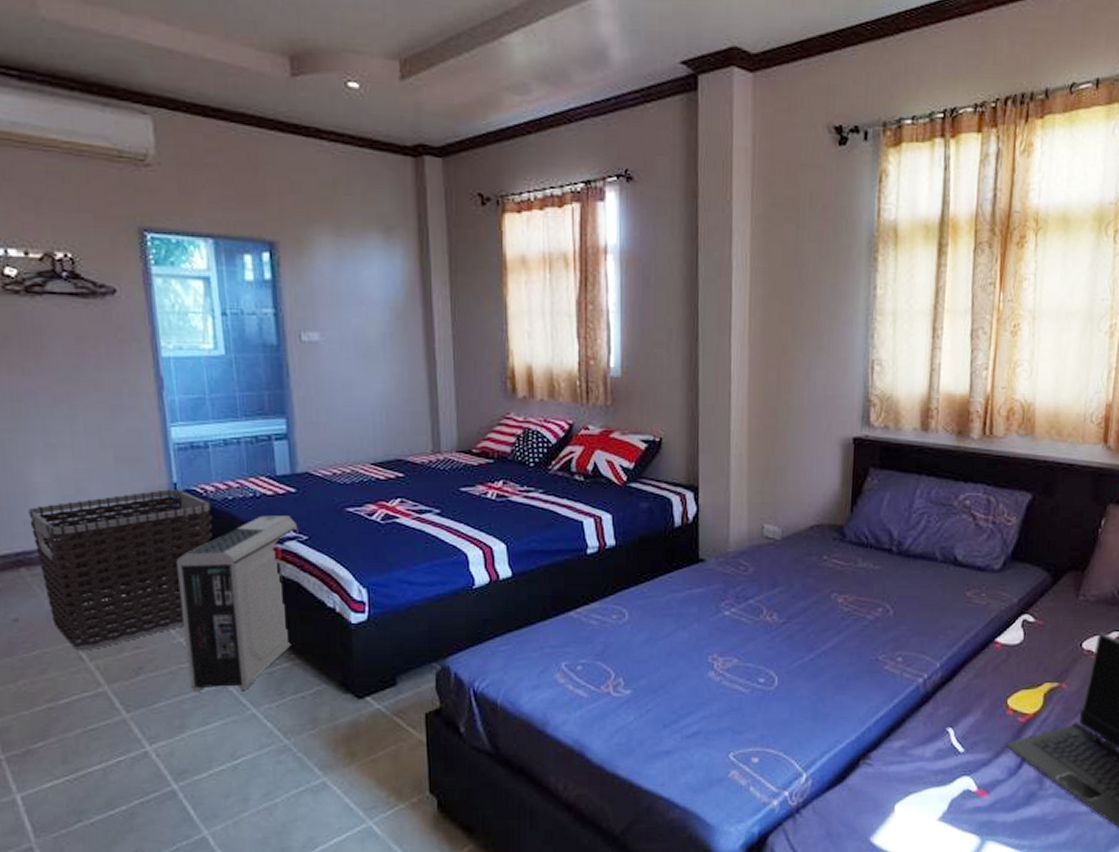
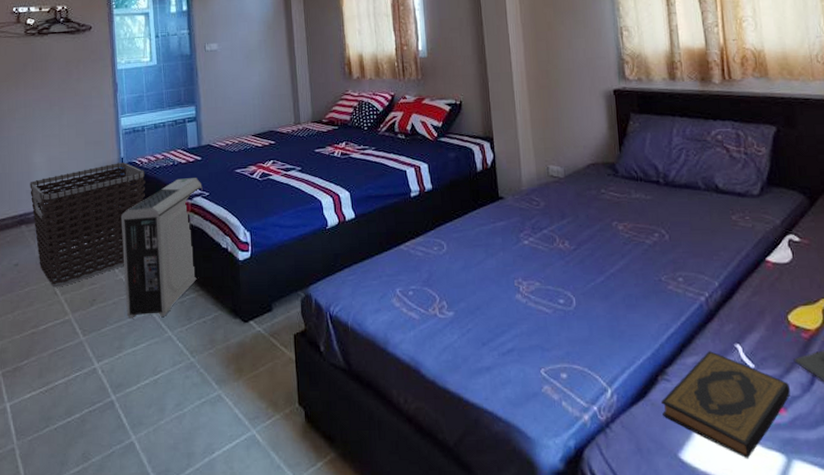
hardback book: none [859,735,997,842] -> present [661,351,791,459]

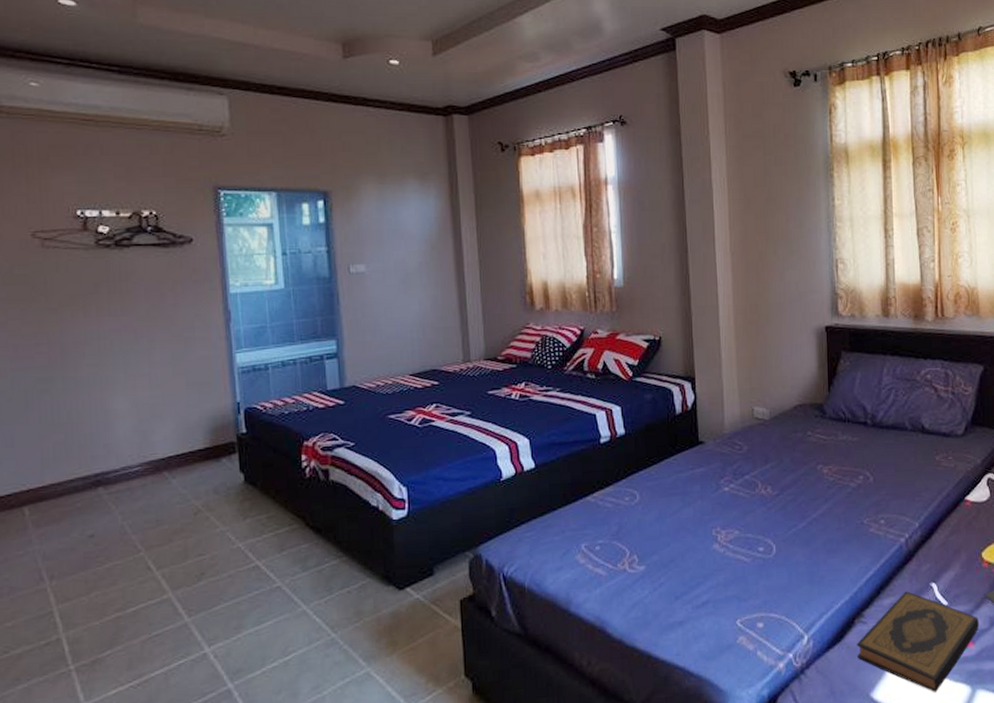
clothes hamper: present [30,162,146,288] -> none [108,408,271,561]
air purifier: present [121,178,203,319] -> none [238,425,346,593]

